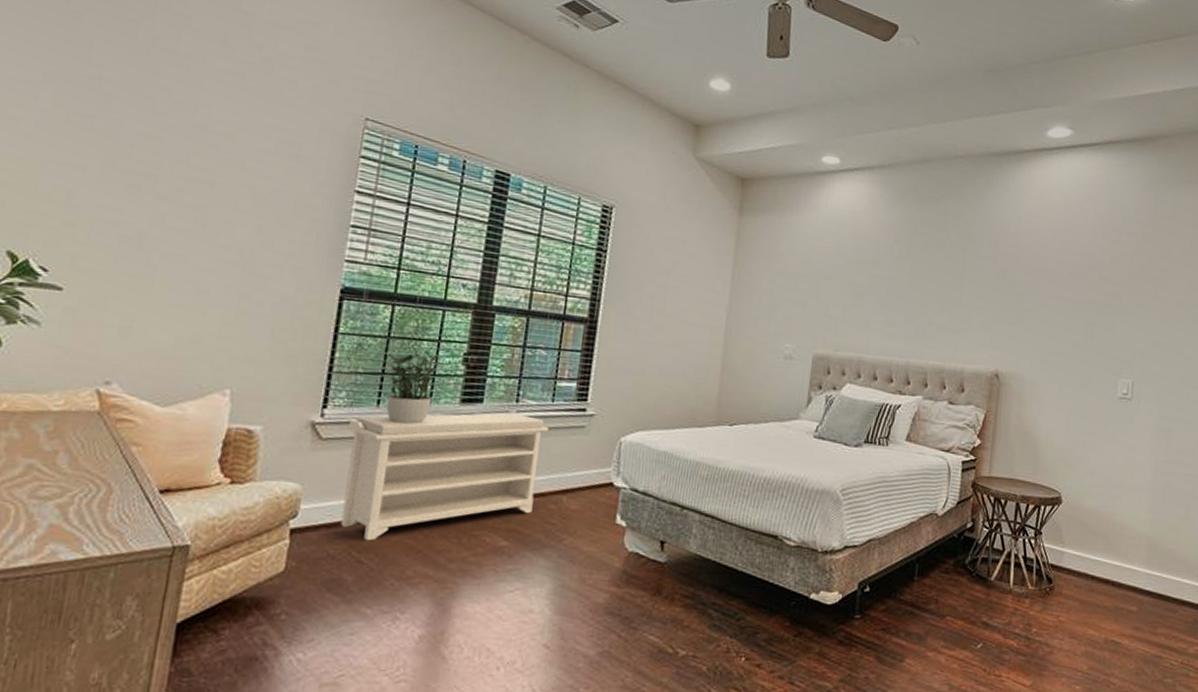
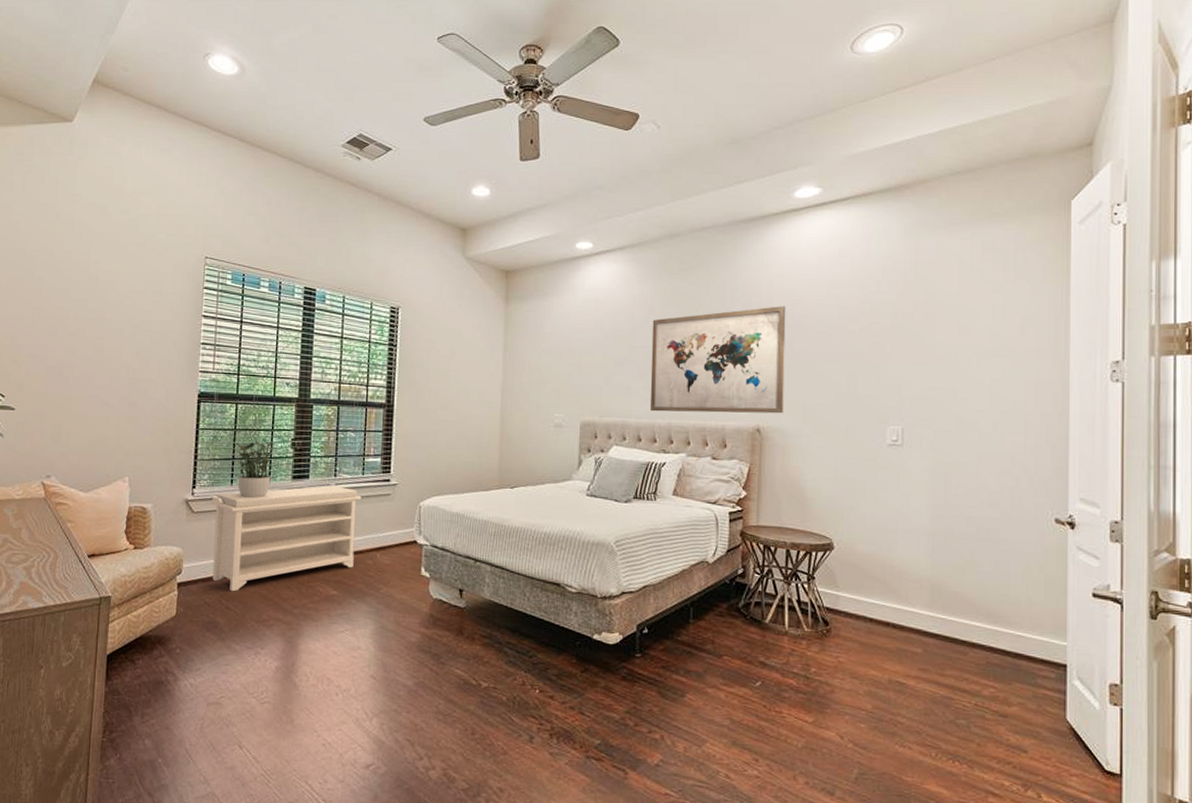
wall art: none [888,246,1032,360] -> present [649,306,786,414]

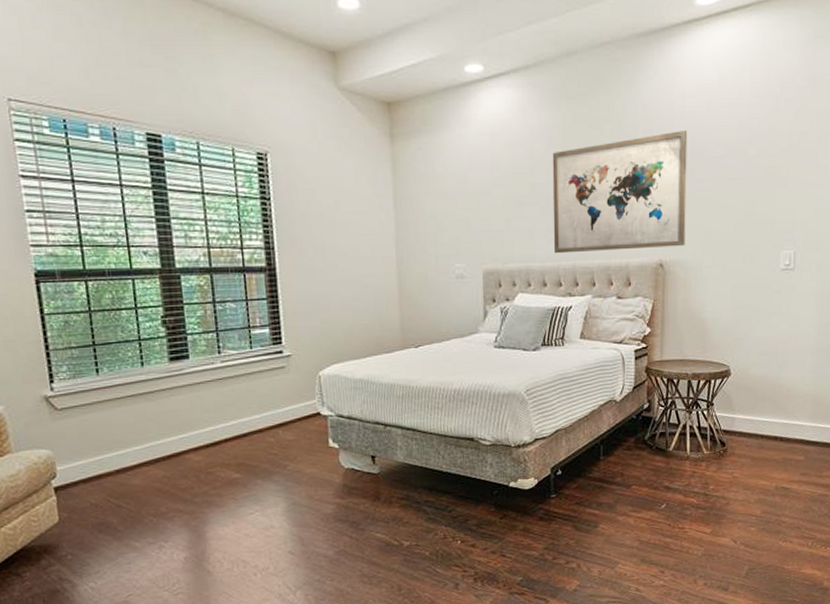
bench: present [211,485,362,592] -> none [76,363,255,489]
potted plant: present [233,438,276,498] -> none [92,319,145,387]

